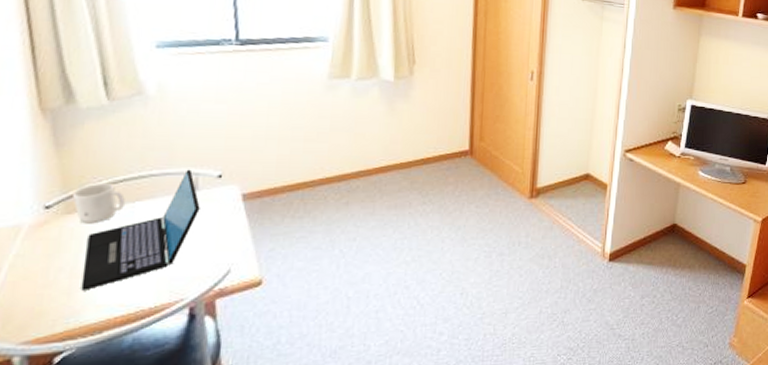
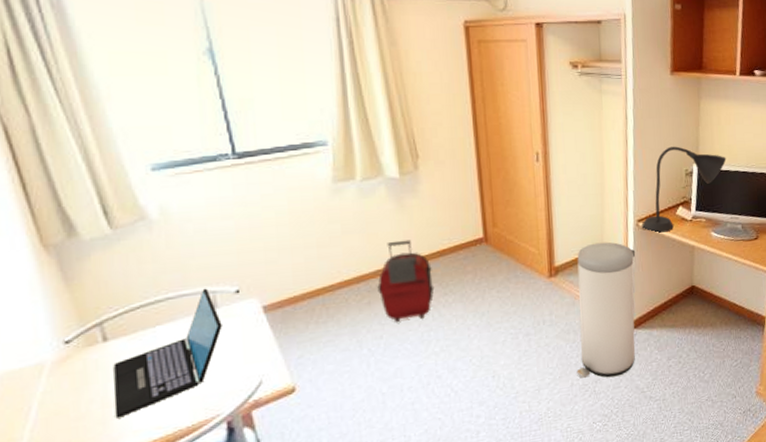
mug: present [71,182,125,224] -> none [90,310,145,354]
suitcase: none [357,143,414,226] -> present [377,239,435,322]
pedal bin: none [546,168,620,309] -> present [576,242,636,378]
desk lamp: none [628,80,721,166] -> present [641,146,726,233]

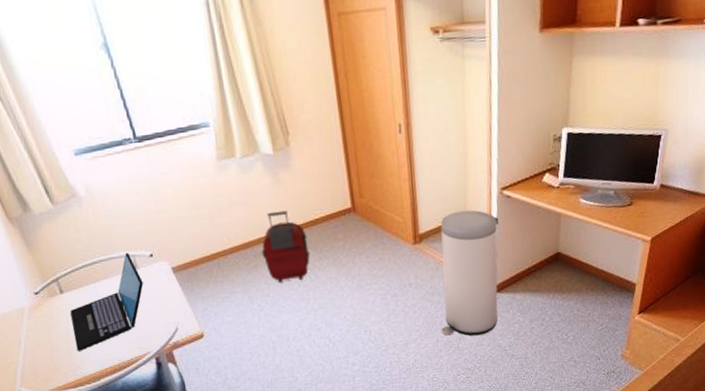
desk lamp: present [641,146,726,233] -> none [505,110,600,200]

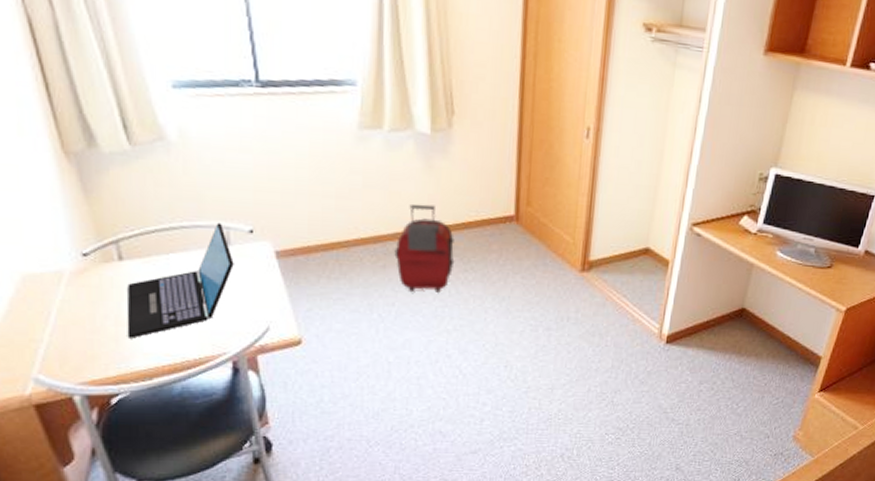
pedal bin: present [440,210,499,336] -> none [596,241,684,391]

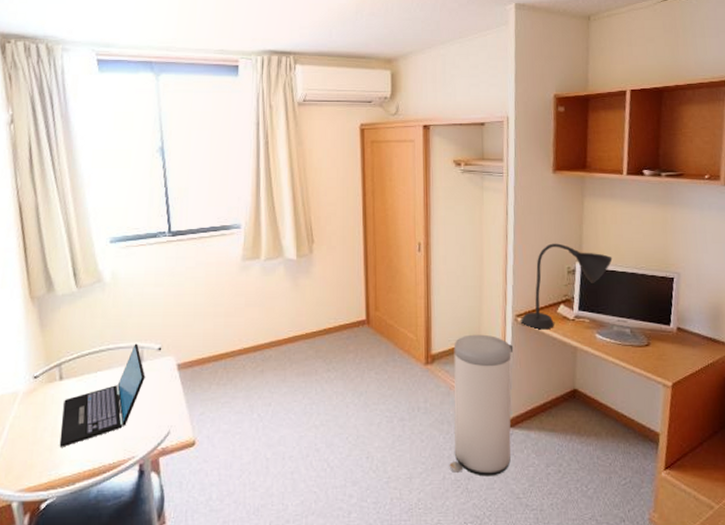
suitcase: present [394,203,455,293] -> none [270,316,319,392]
pedal bin: none [596,241,684,391] -> present [449,334,514,477]
desk lamp: none [695,143,813,243] -> present [520,243,613,330]

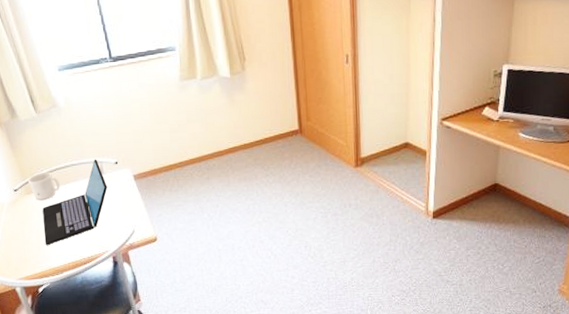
mug: none [52,356,90,391] -> present [27,171,60,201]
pedal bin: present [449,334,514,477] -> none [378,138,438,259]
desk lamp: present [520,243,613,330] -> none [445,47,541,131]

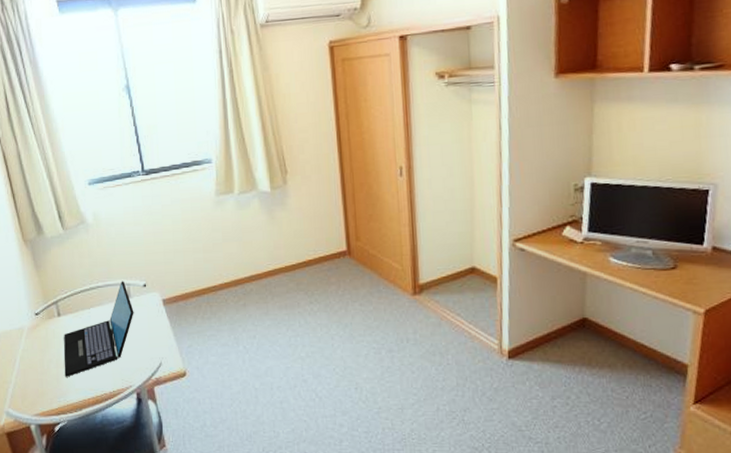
mug: present [27,171,60,201] -> none [50,294,84,326]

